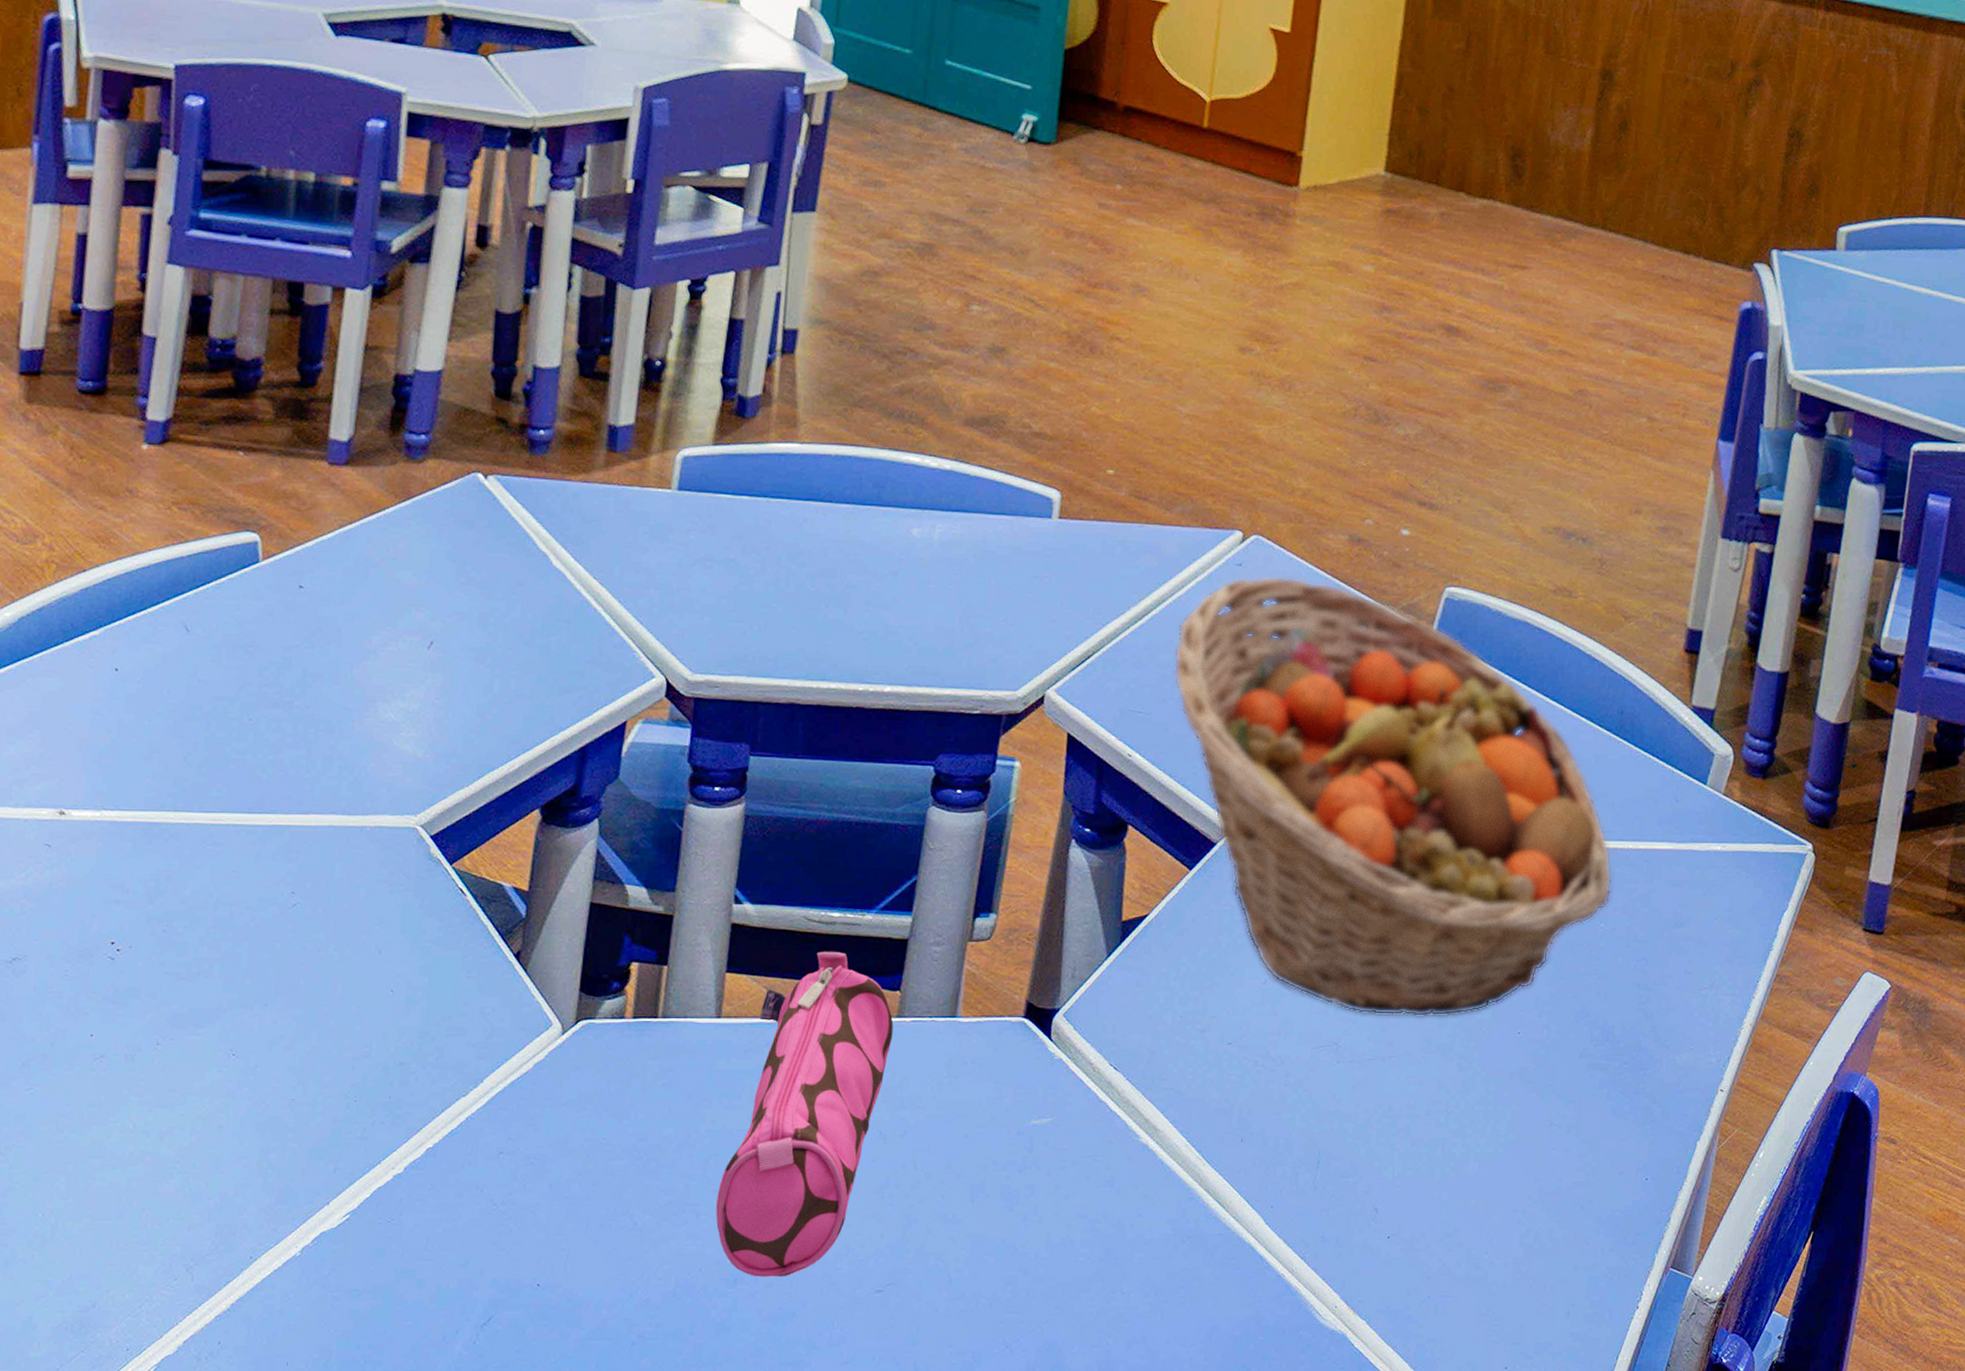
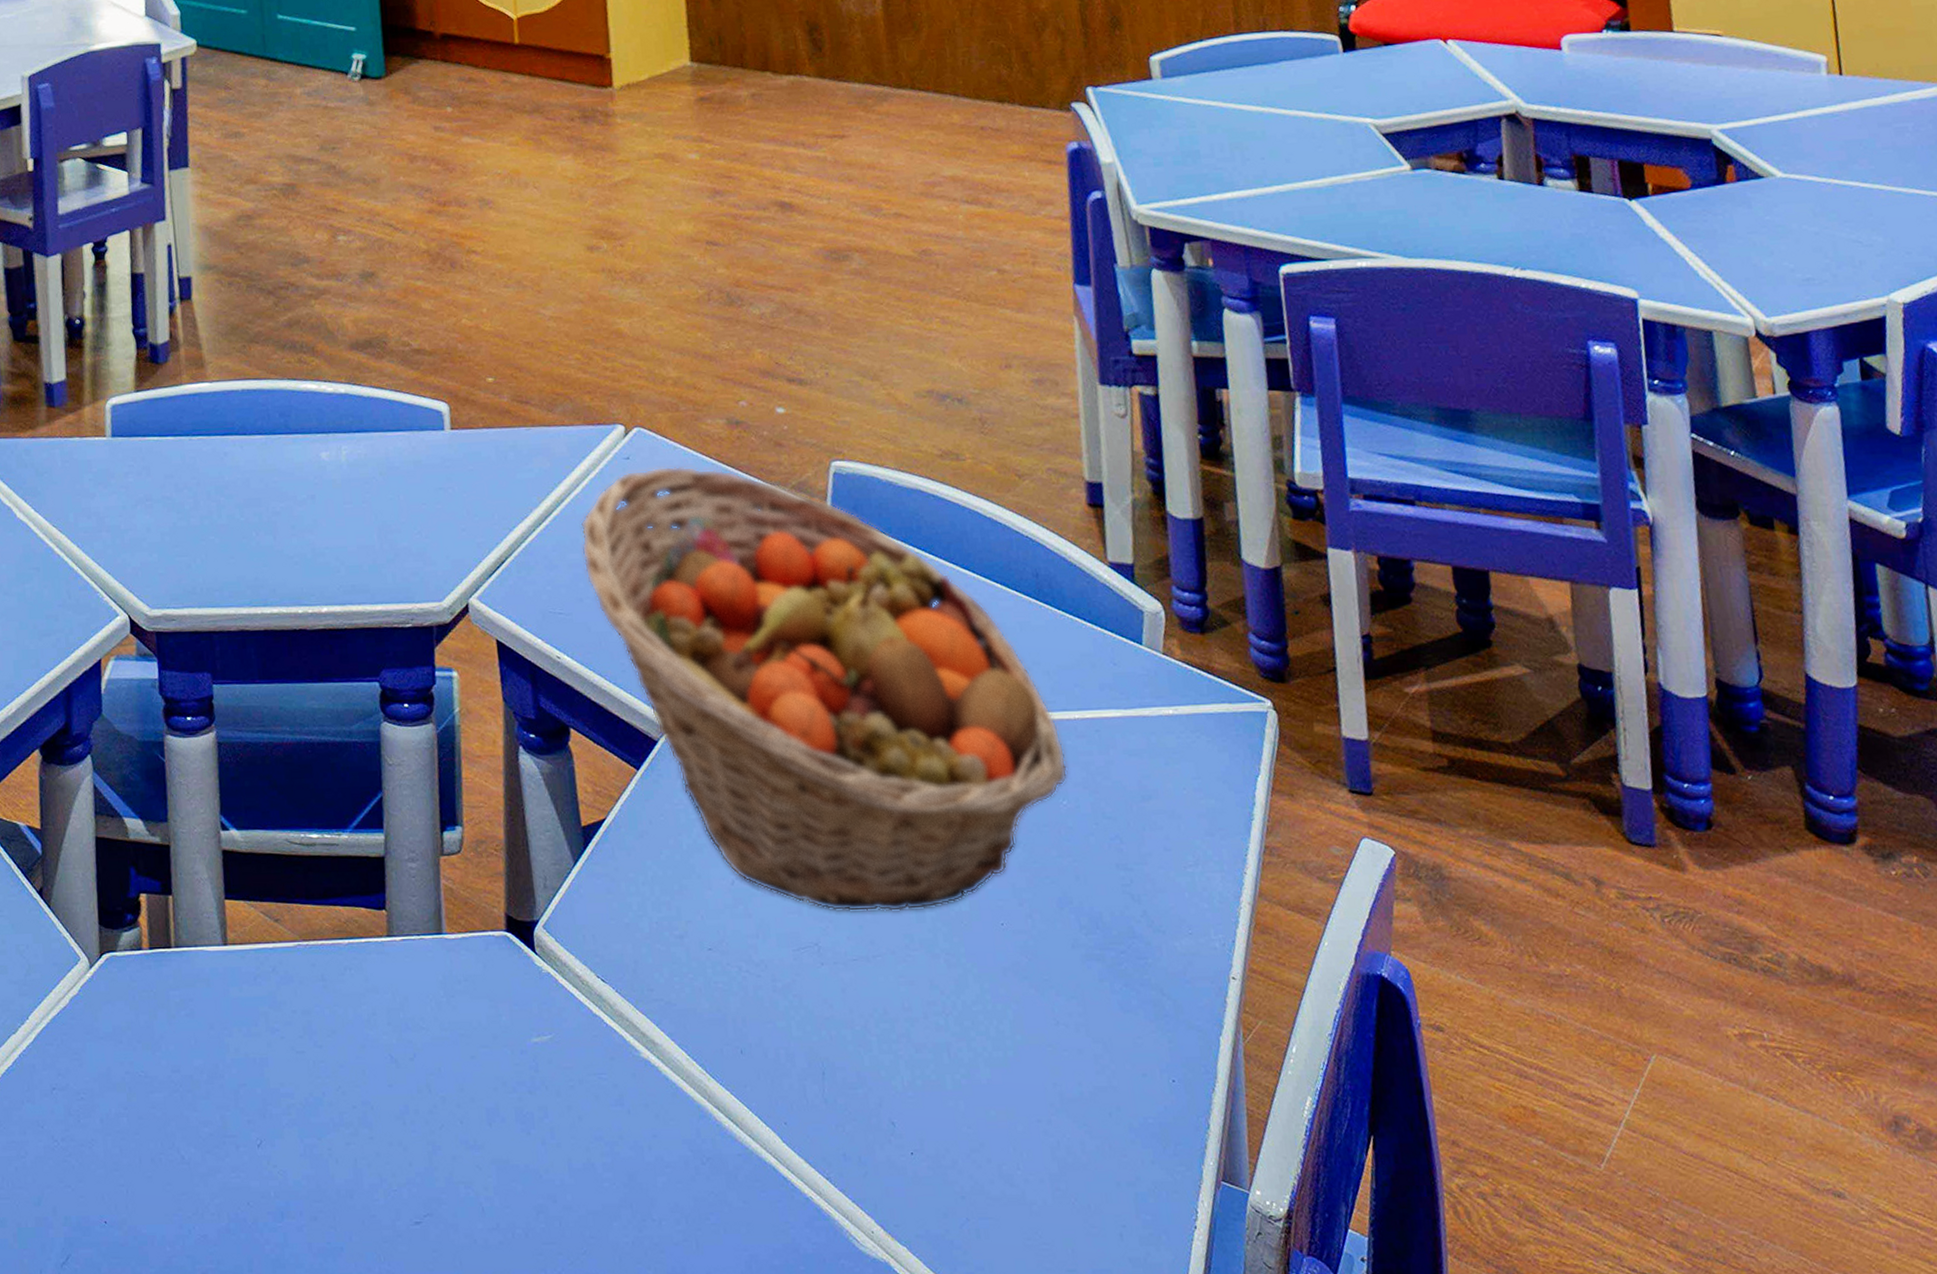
pencil case: present [716,951,894,1277] -> none [251,872,387,1211]

